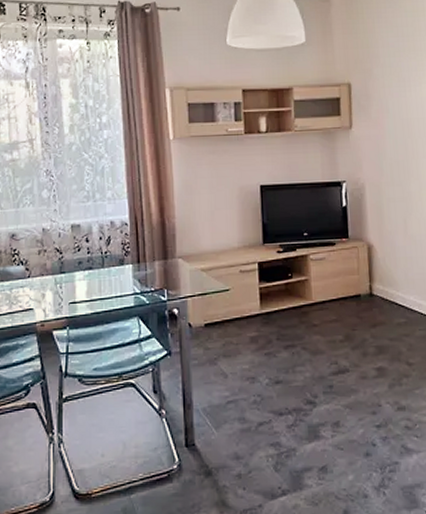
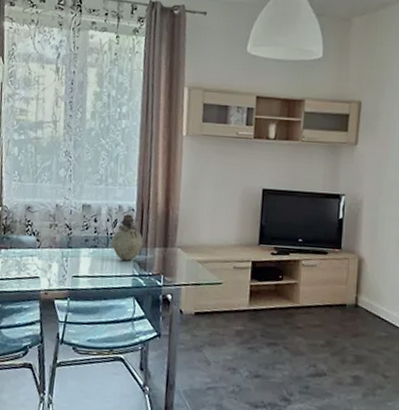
vase: none [107,229,141,279] -> present [111,214,144,261]

